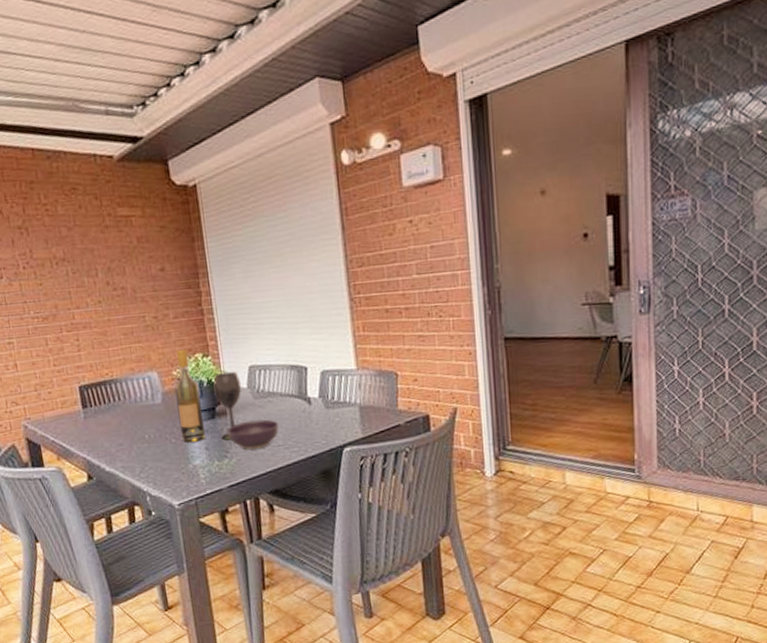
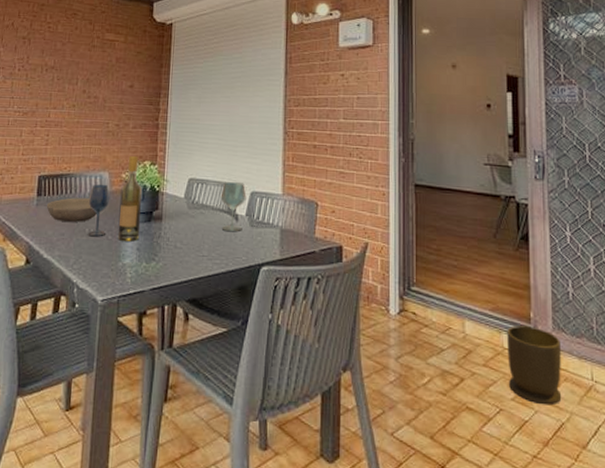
bowl: none [95,403,154,432] -> present [46,198,97,222]
wineglass: none [140,386,168,443] -> present [88,185,110,237]
wine glass: present [213,371,242,441] -> none [153,180,180,244]
bowl: present [227,419,279,450] -> none [159,228,206,256]
wine glass: none [287,362,318,417] -> present [220,182,247,232]
planter pot: none [610,468,666,540] -> present [507,325,562,405]

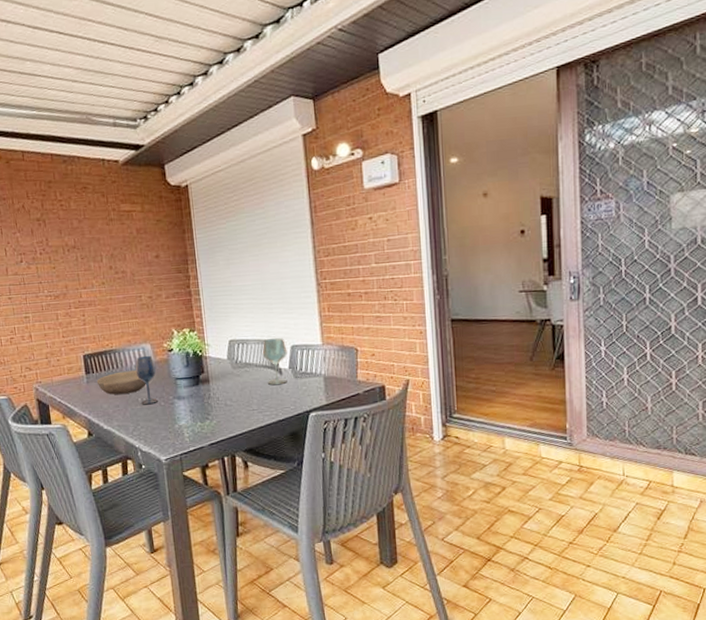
bottle: present [117,155,142,242] -> none [165,324,191,406]
planter pot: present [507,325,562,405] -> none [544,436,595,501]

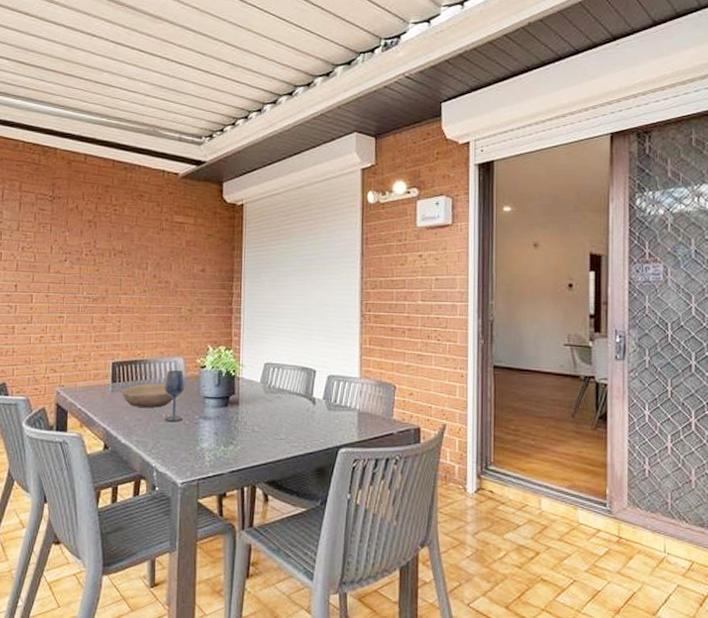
wine glass: present [262,338,288,386] -> none [297,366,323,416]

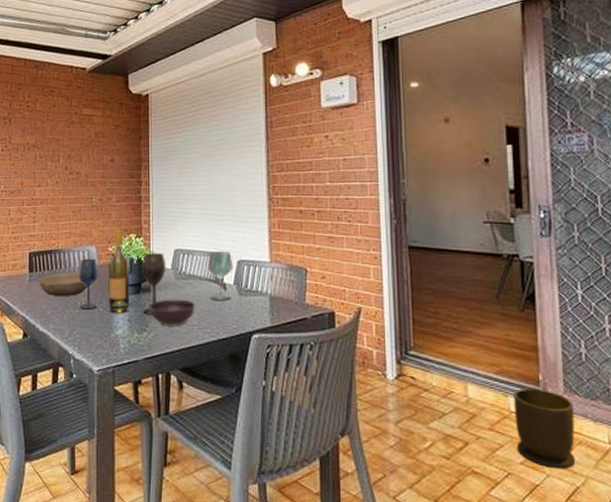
bottle: none [194,340,218,426] -> present [108,229,130,313]
wine glass: none [230,365,256,428] -> present [142,252,166,315]
bowl: none [237,412,283,439] -> present [149,299,195,326]
wine glass: none [297,366,323,416] -> present [207,251,233,301]
planter pot: none [582,502,635,576] -> present [514,388,576,469]

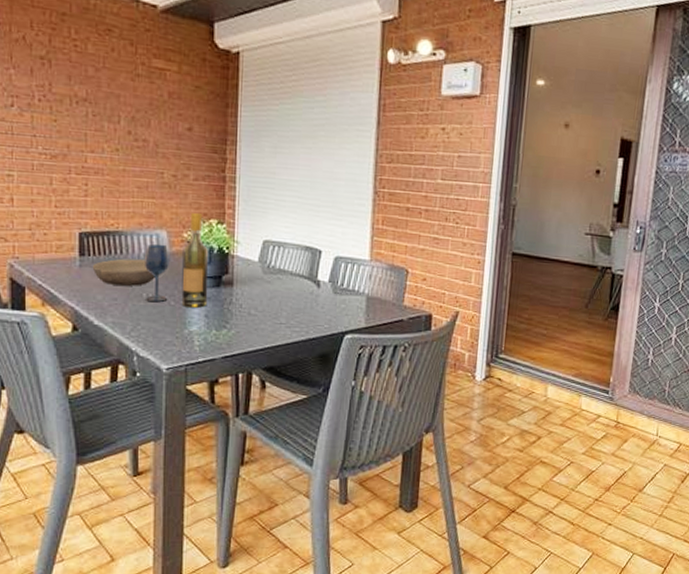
wine glass: present [142,252,166,315] -> none [223,242,253,311]
bowl: present [149,299,195,326] -> none [231,294,284,323]
wine glass: present [207,251,233,301] -> none [300,245,330,299]
planter pot: present [514,388,576,469] -> none [582,389,634,457]

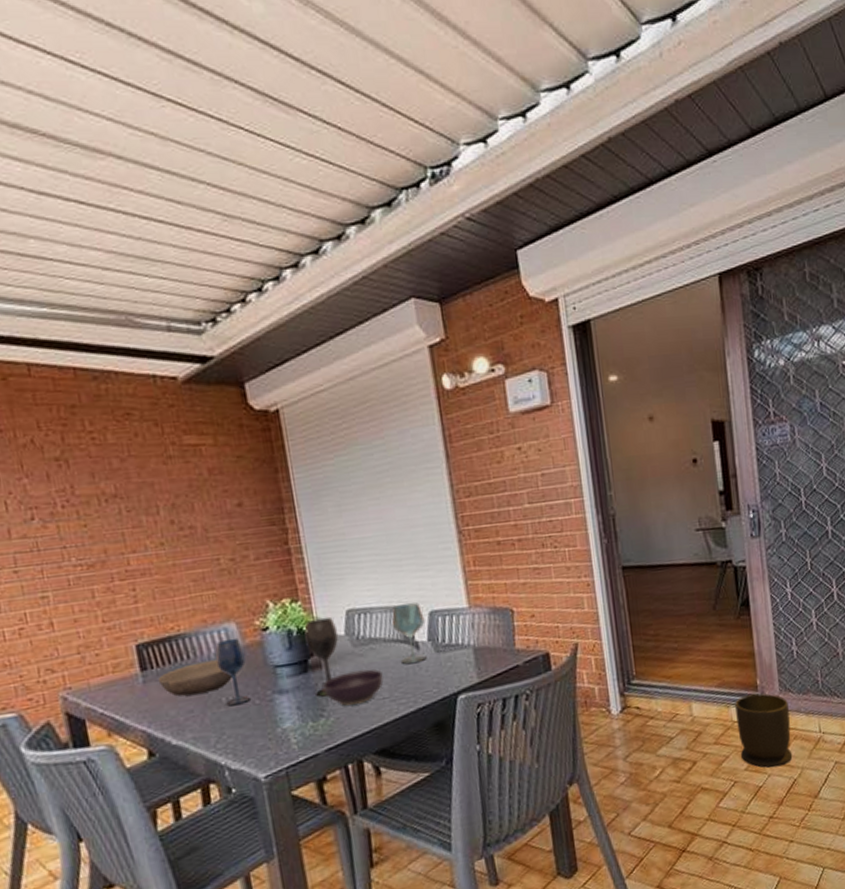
bottle: present [181,212,209,308] -> none [257,594,297,703]
wine glass: none [223,242,253,311] -> present [304,617,339,697]
bowl: none [231,294,284,323] -> present [323,669,384,706]
wine glass: none [300,245,330,299] -> present [391,603,427,665]
planter pot: none [582,389,634,457] -> present [735,693,793,768]

